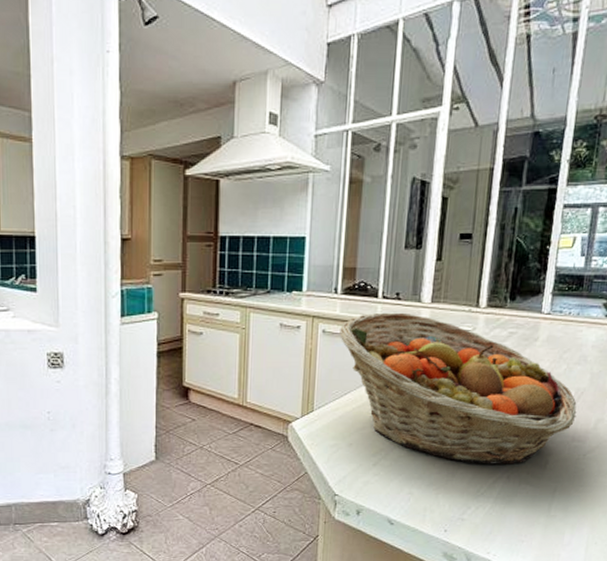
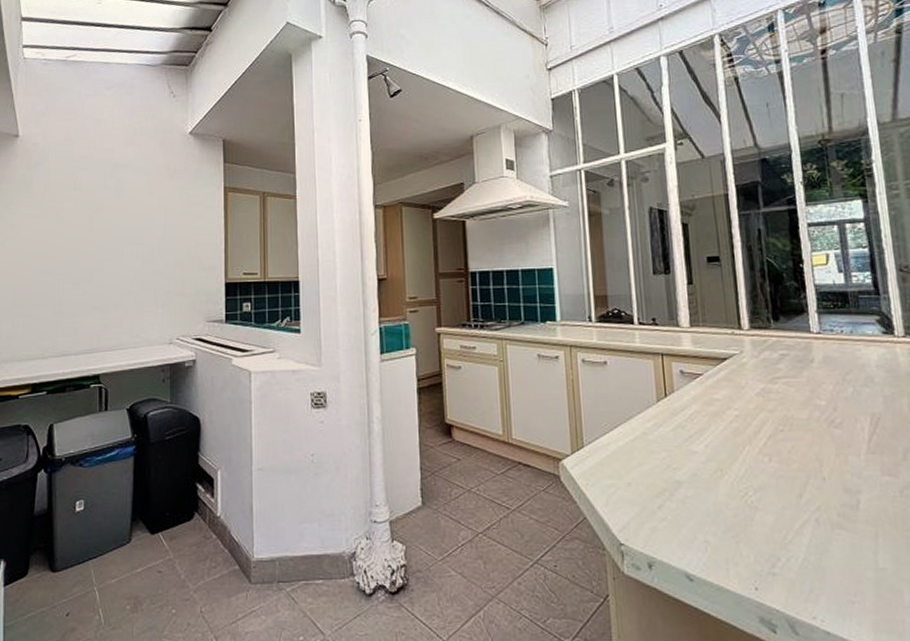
fruit basket: present [339,312,577,465] -> none [599,338,879,505]

